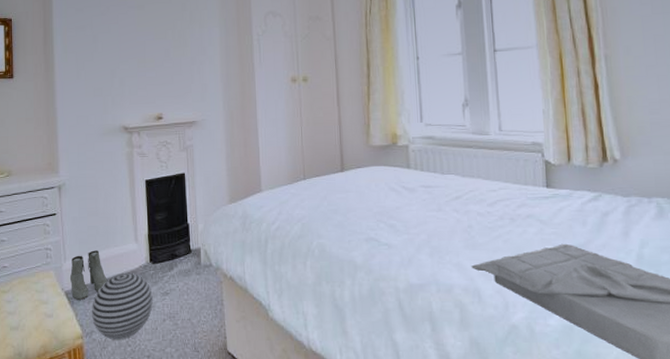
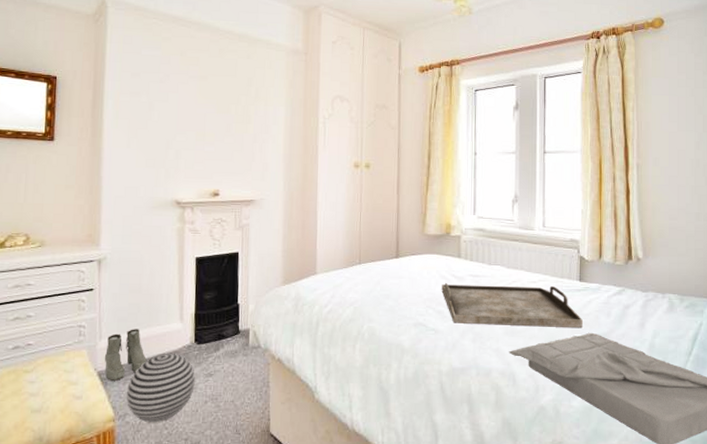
serving tray: none [391,194,554,240] -> present [441,283,583,329]

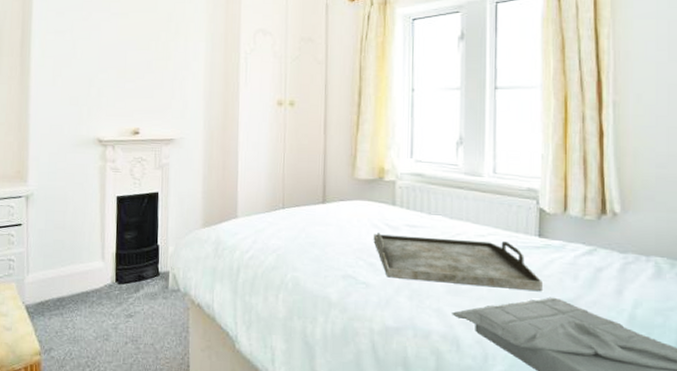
boots: present [104,329,147,381] -> none [31,265,70,315]
decorative ball: present [127,354,195,422] -> none [52,291,116,359]

